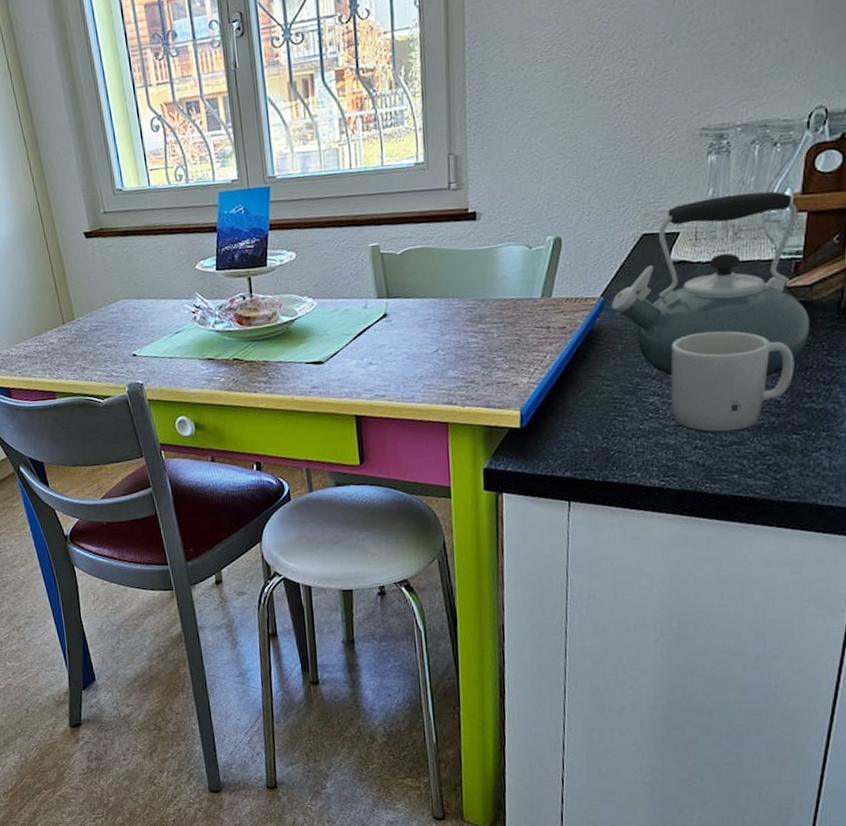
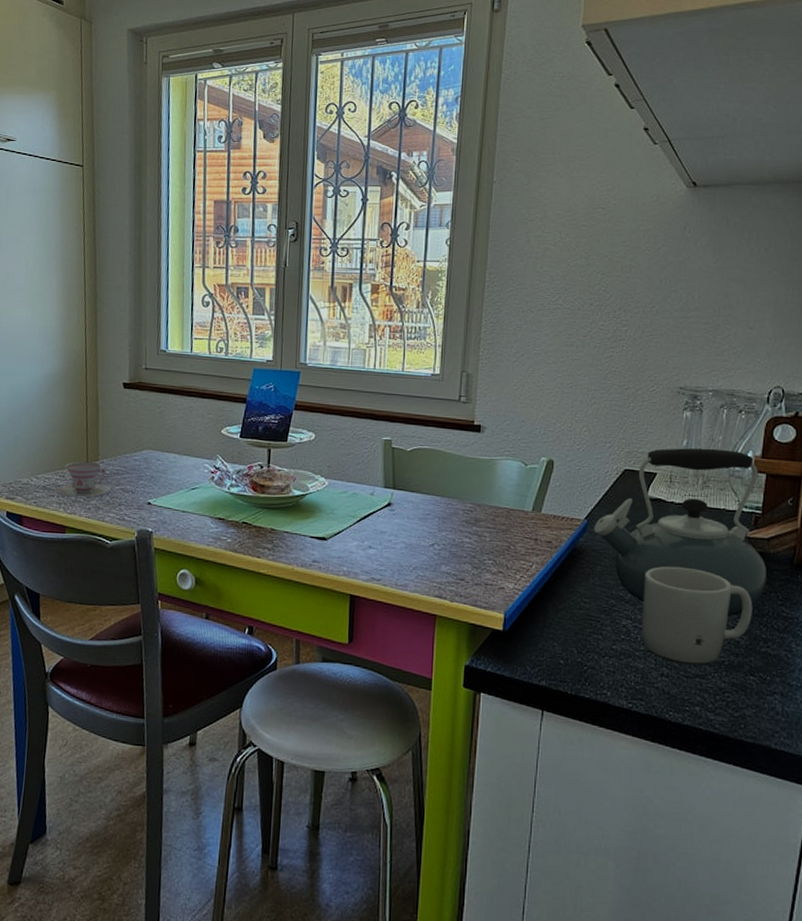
teacup: none [39,321,94,362] -> present [57,461,112,498]

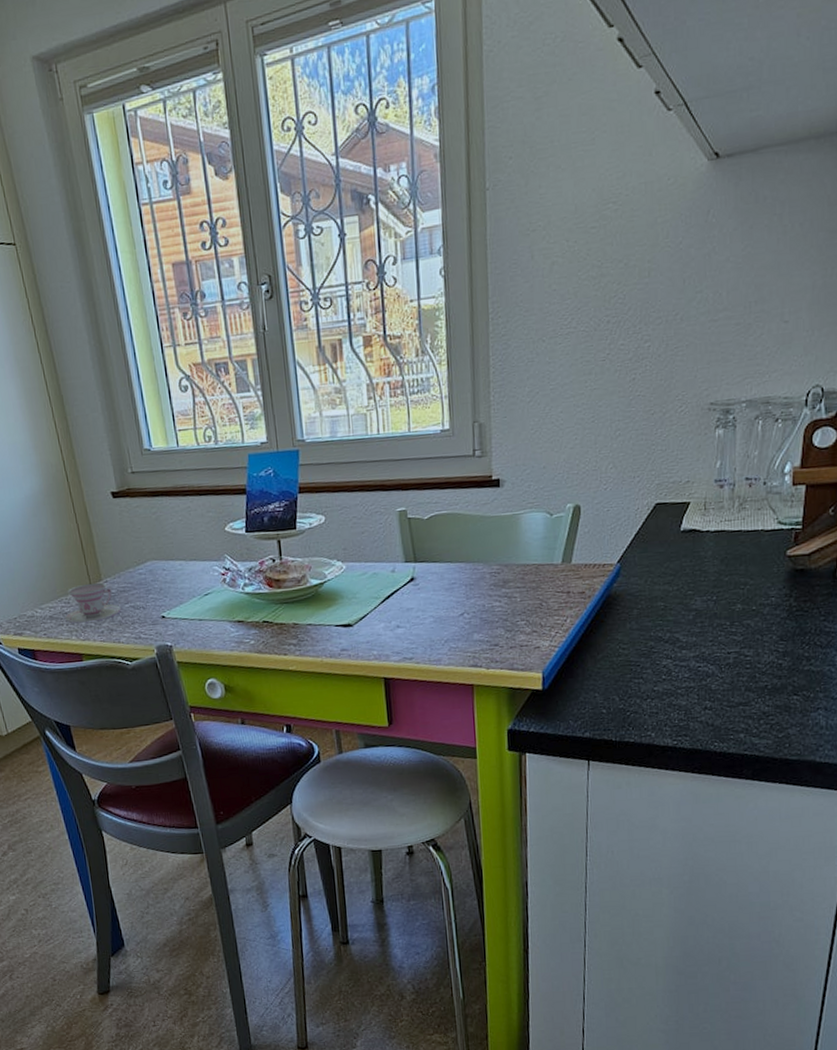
kettle: present [593,448,766,617] -> none [627,464,808,640]
mug: present [641,566,753,666] -> none [681,596,795,695]

